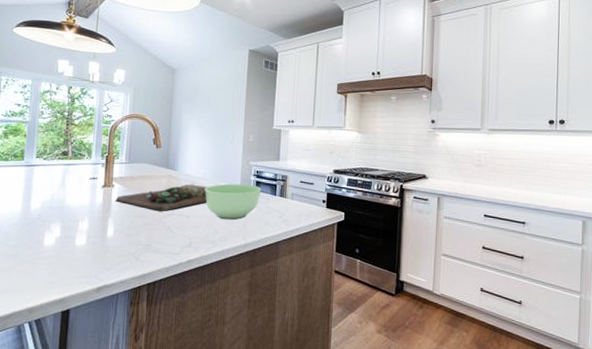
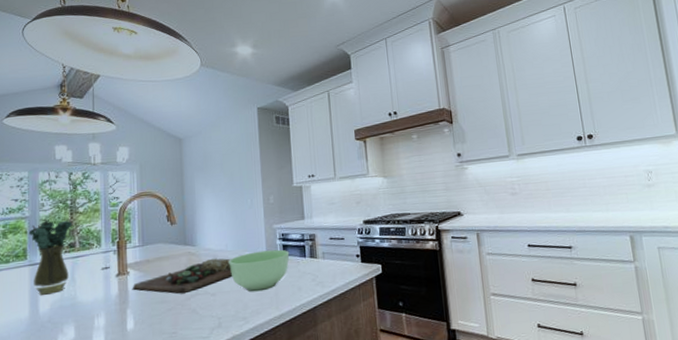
vase: none [27,124,68,195] -> present [28,217,73,296]

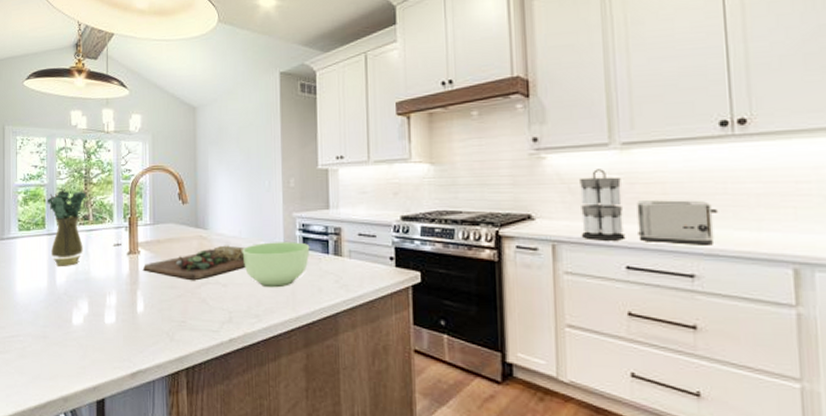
spice rack: none [492,174,526,228] -> present [579,169,626,241]
toaster: none [530,193,582,226] -> present [637,200,719,245]

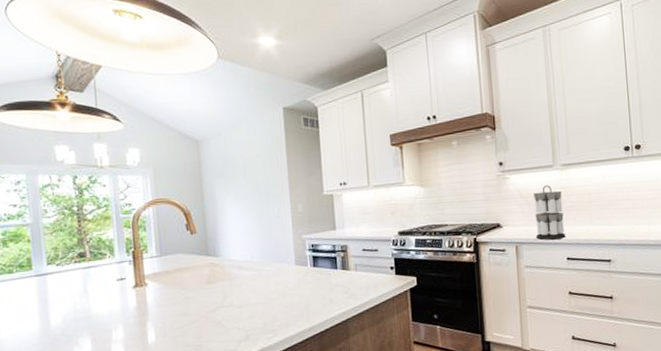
vase: present [47,186,87,267] -> none [32,224,81,308]
cutting board: present [142,245,246,281] -> none [151,269,260,307]
bowl: present [242,242,310,288] -> none [255,261,320,305]
toaster: present [637,200,719,245] -> none [573,205,625,239]

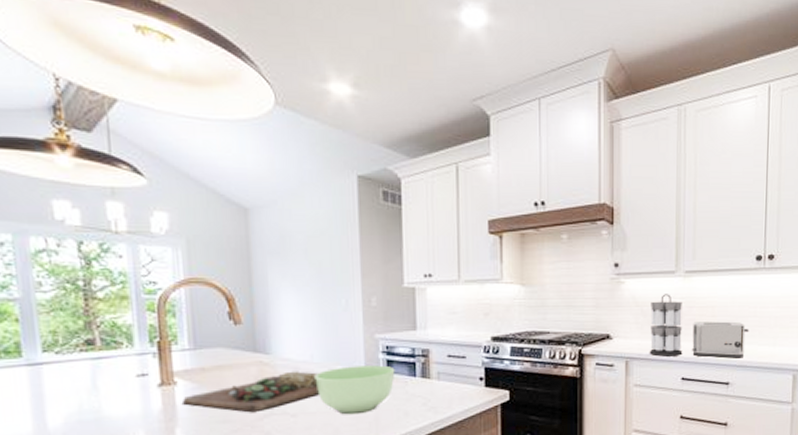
cutting board: none [151,269,260,307] -> present [181,371,320,413]
bowl: none [255,261,320,305] -> present [314,365,395,415]
toaster: none [573,205,625,239] -> present [692,321,749,359]

